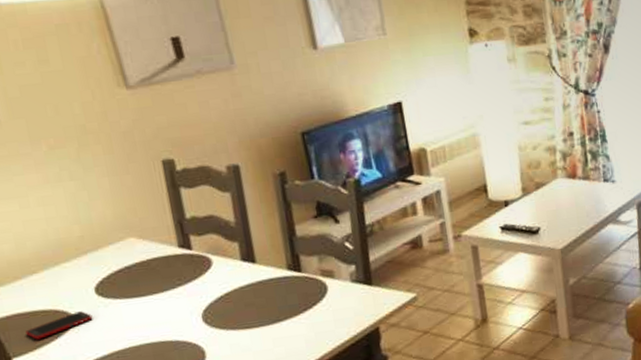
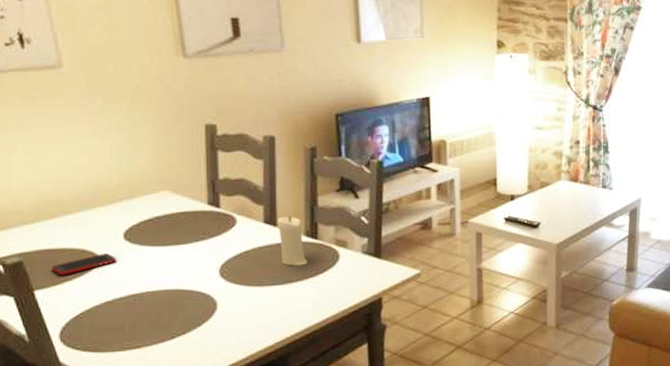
candle: none [255,250,295,304] -> present [277,216,308,266]

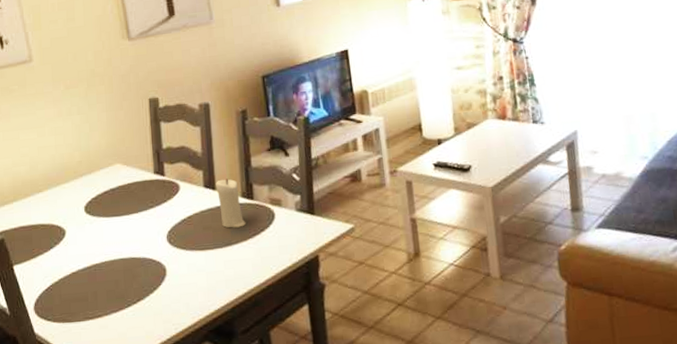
cell phone: present [52,253,117,276] -> none [27,226,80,250]

